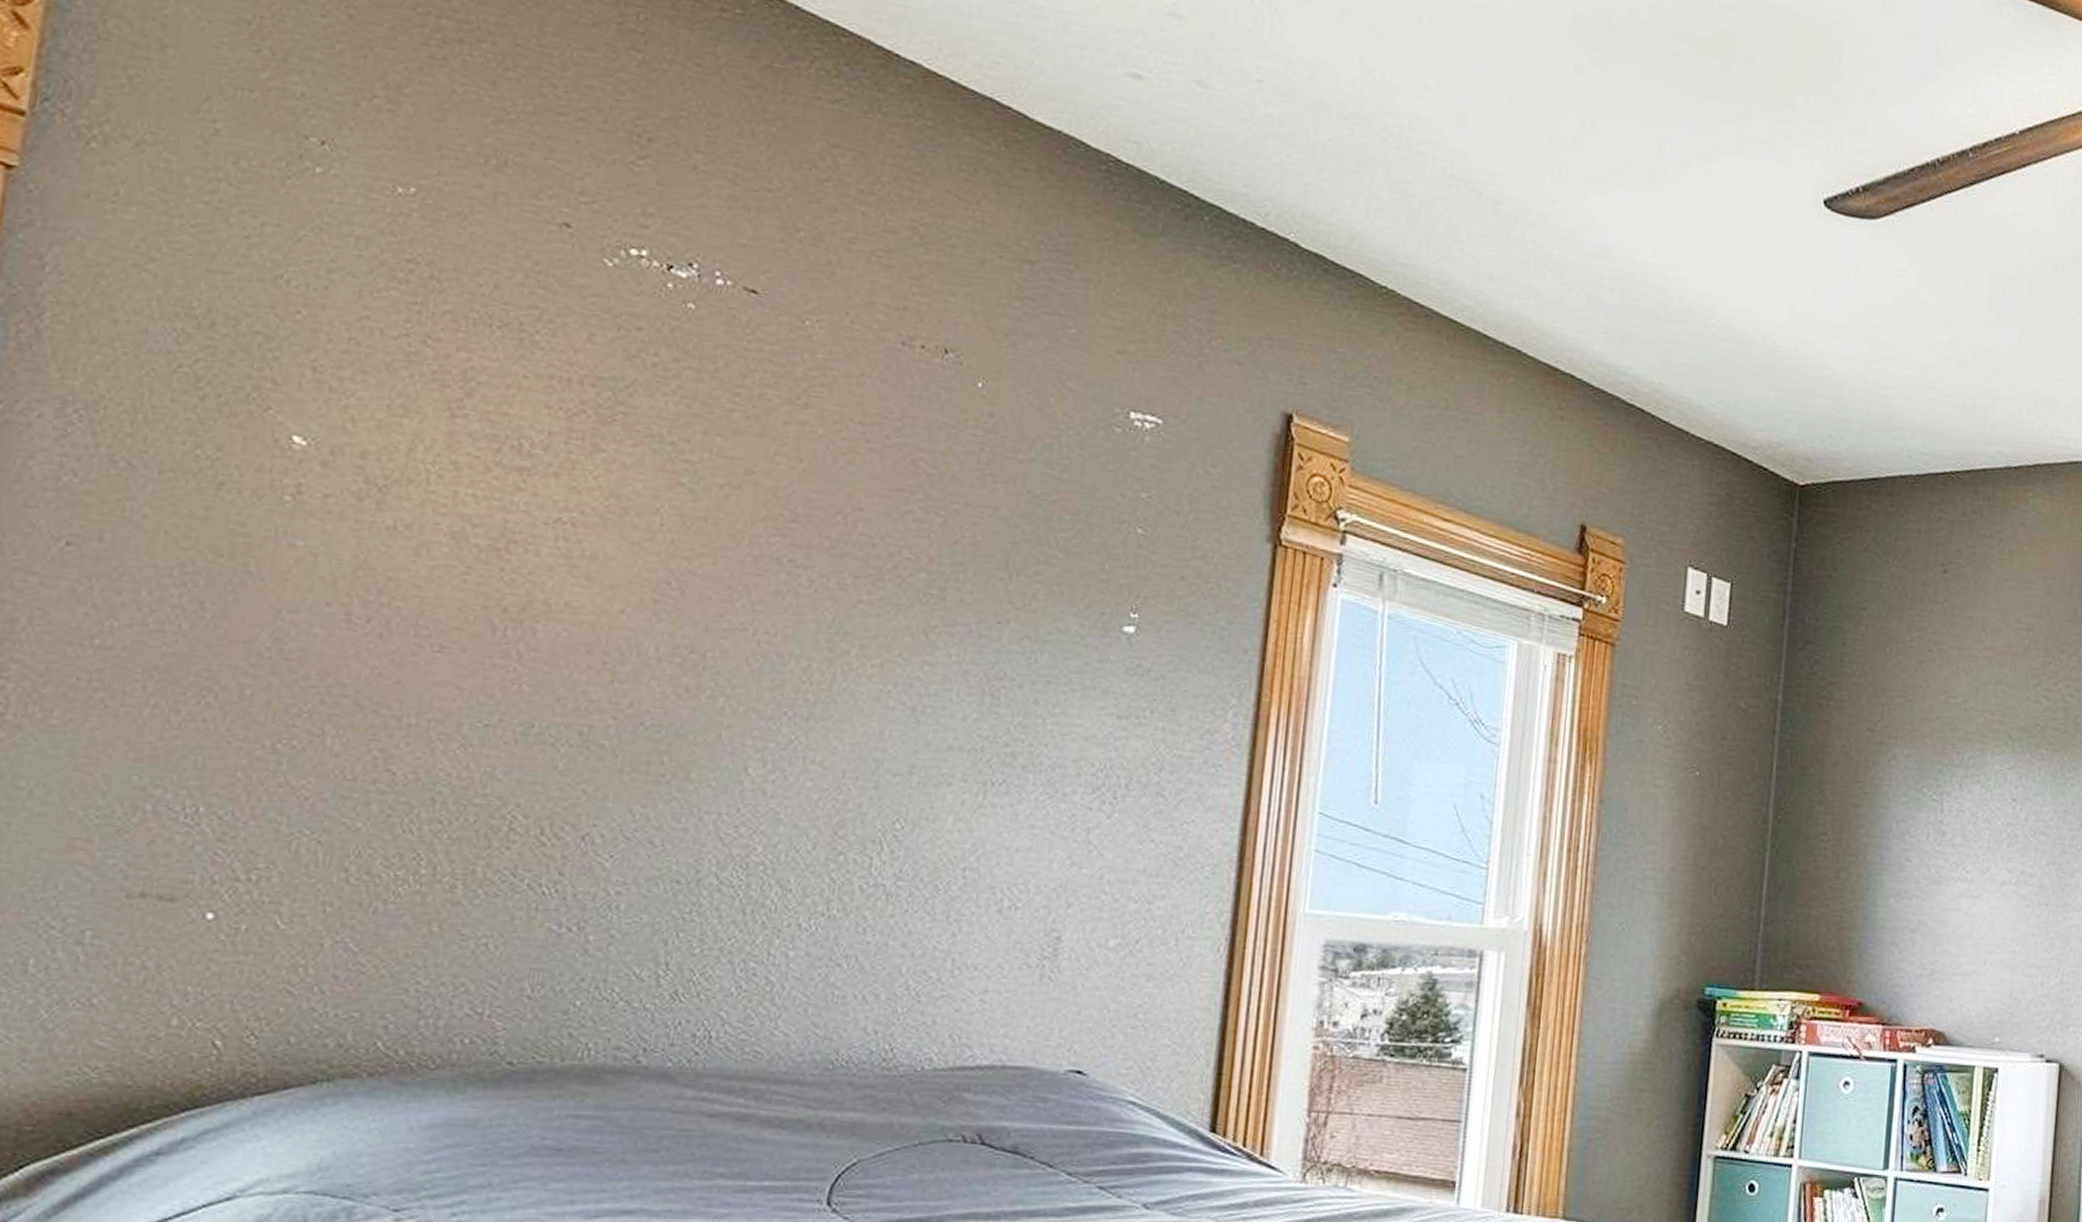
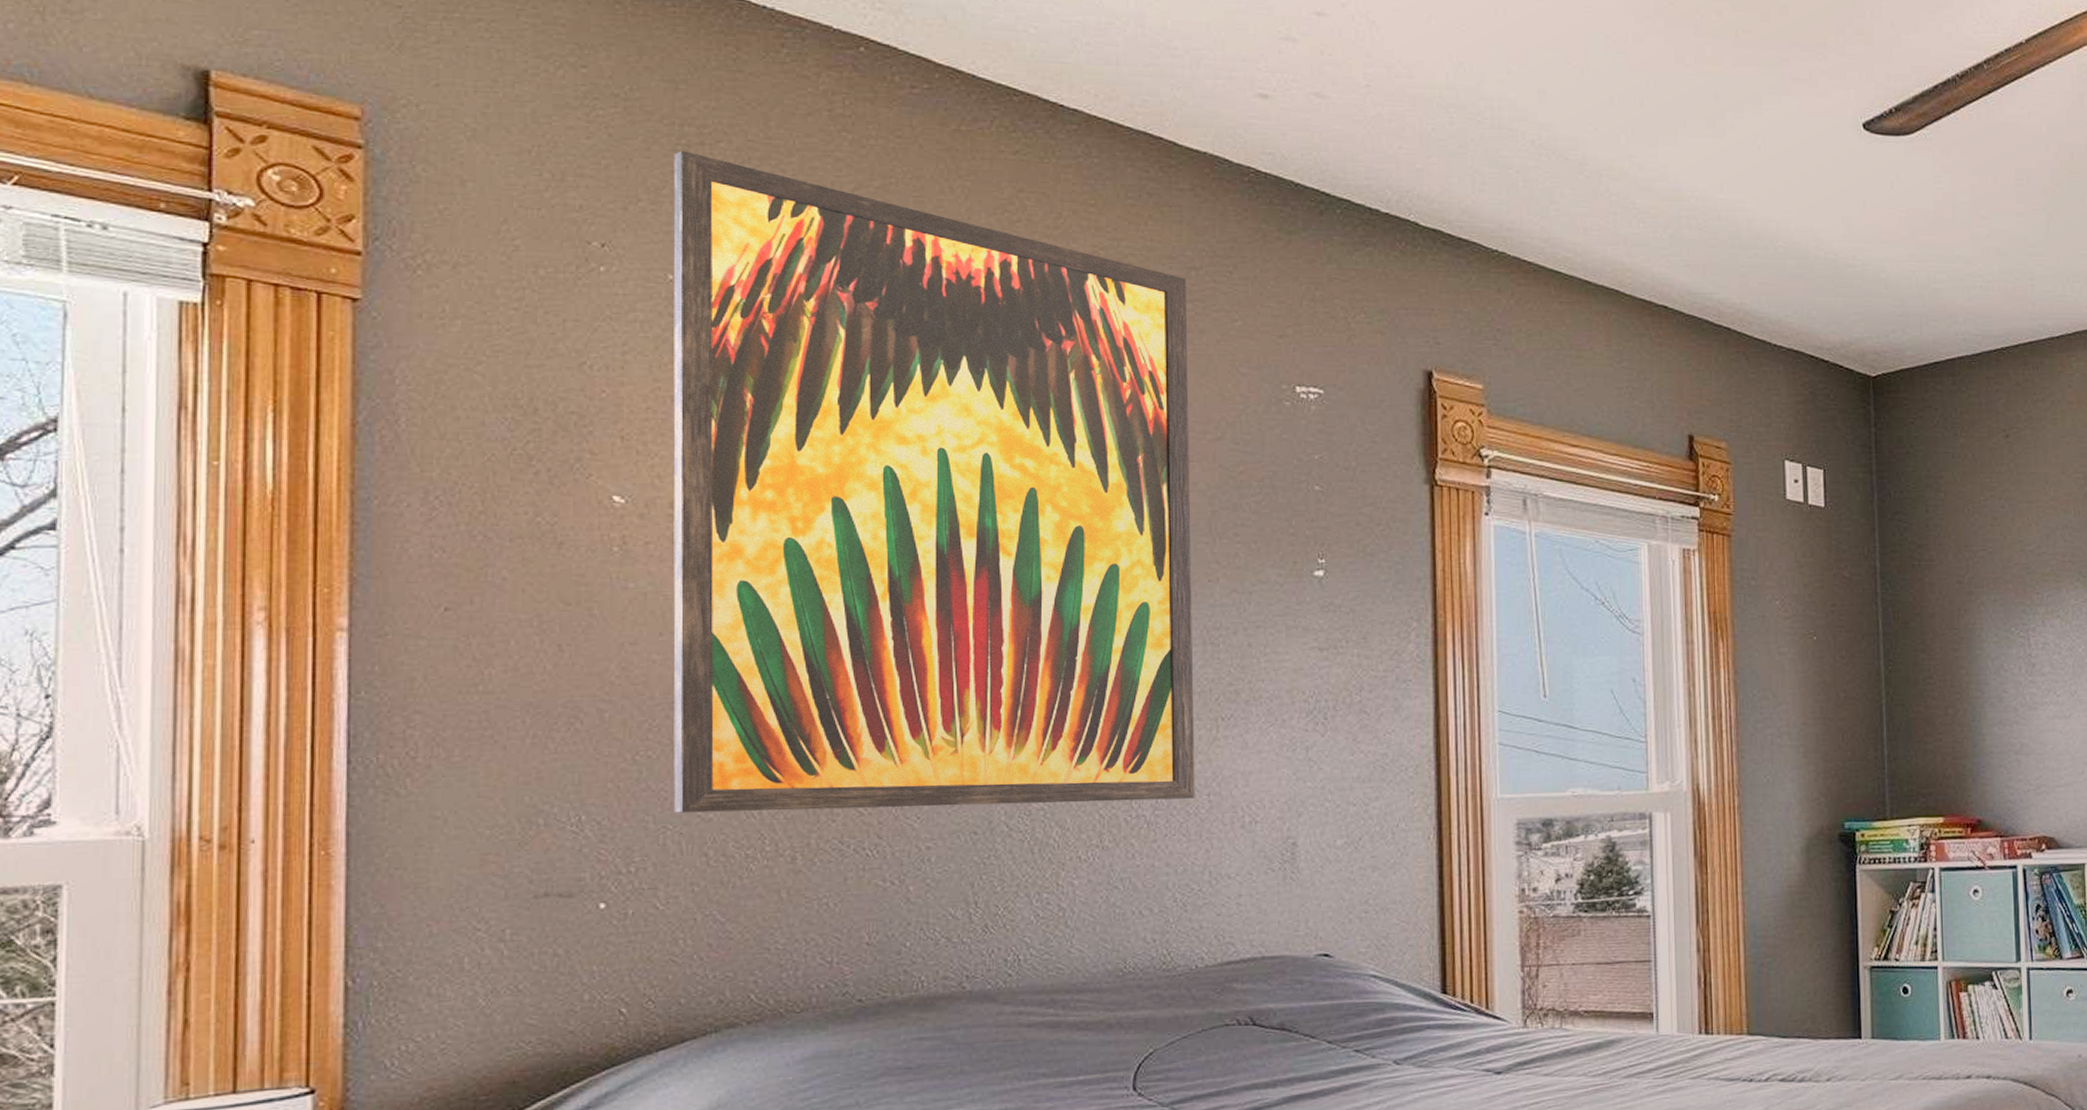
wall art: none [313,45,1018,872] -> present [673,150,1195,813]

